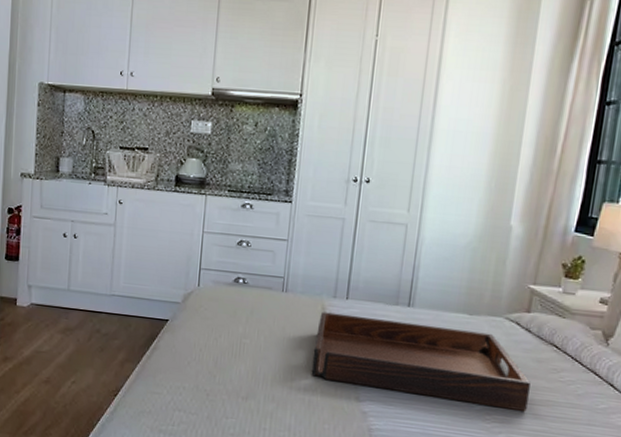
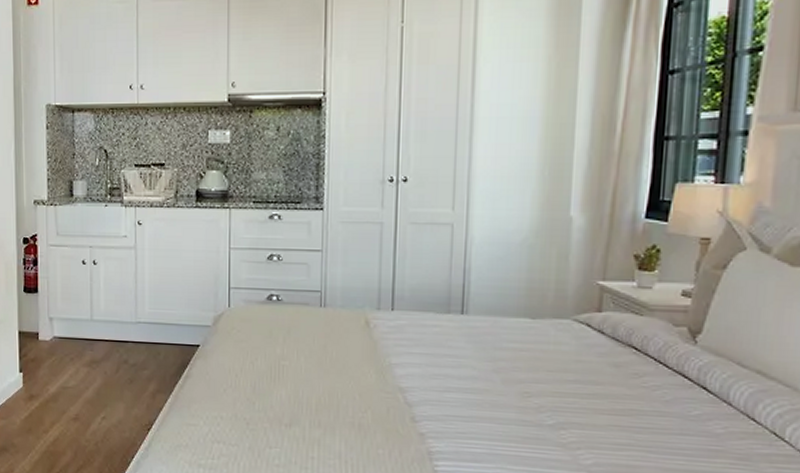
serving tray: present [311,311,531,411] -> none [359,326,609,423]

